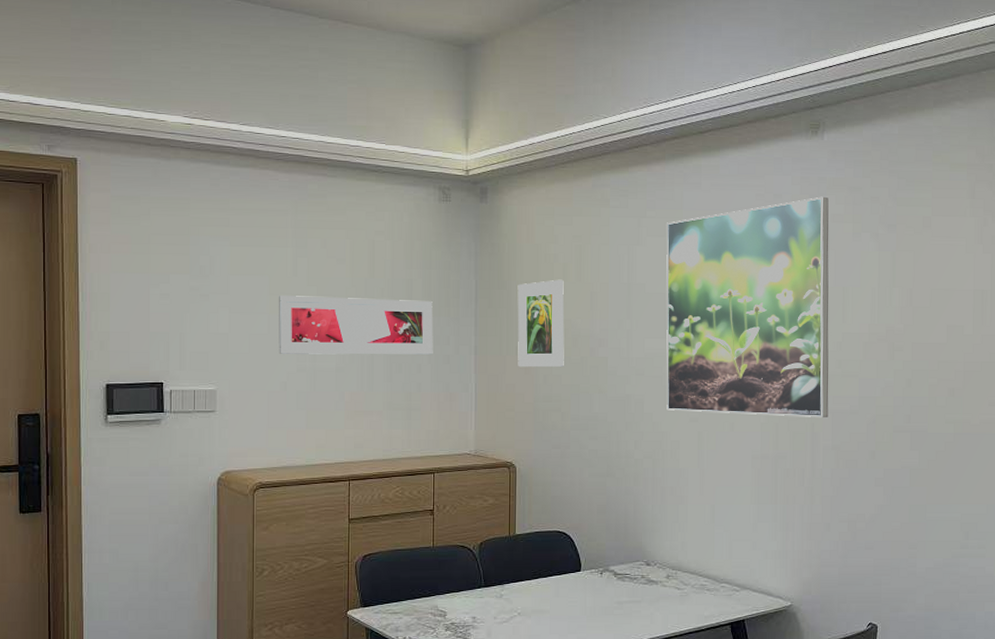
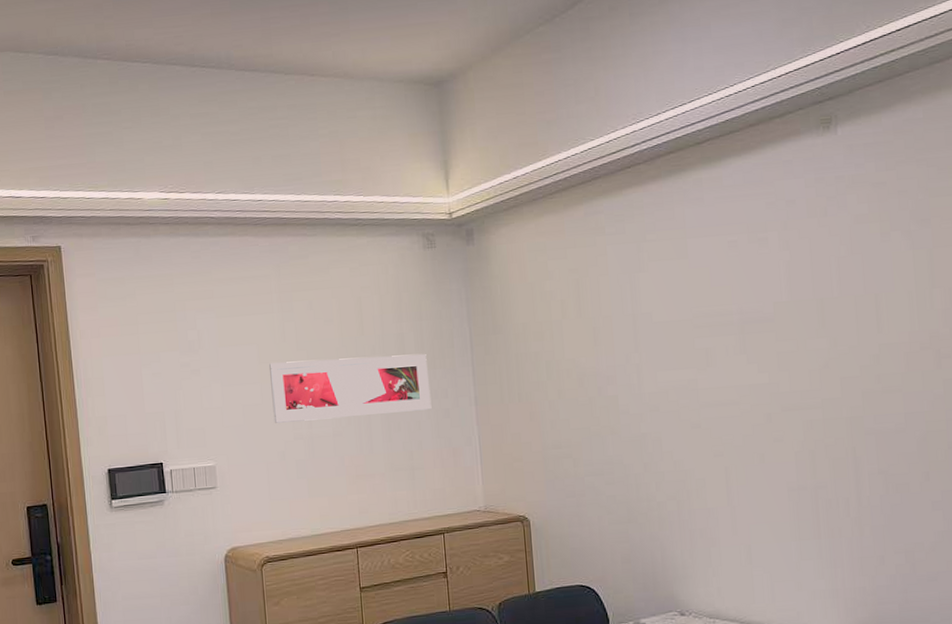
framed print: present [517,279,564,368] -> none [514,317,572,415]
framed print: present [666,196,829,417] -> none [669,196,871,447]

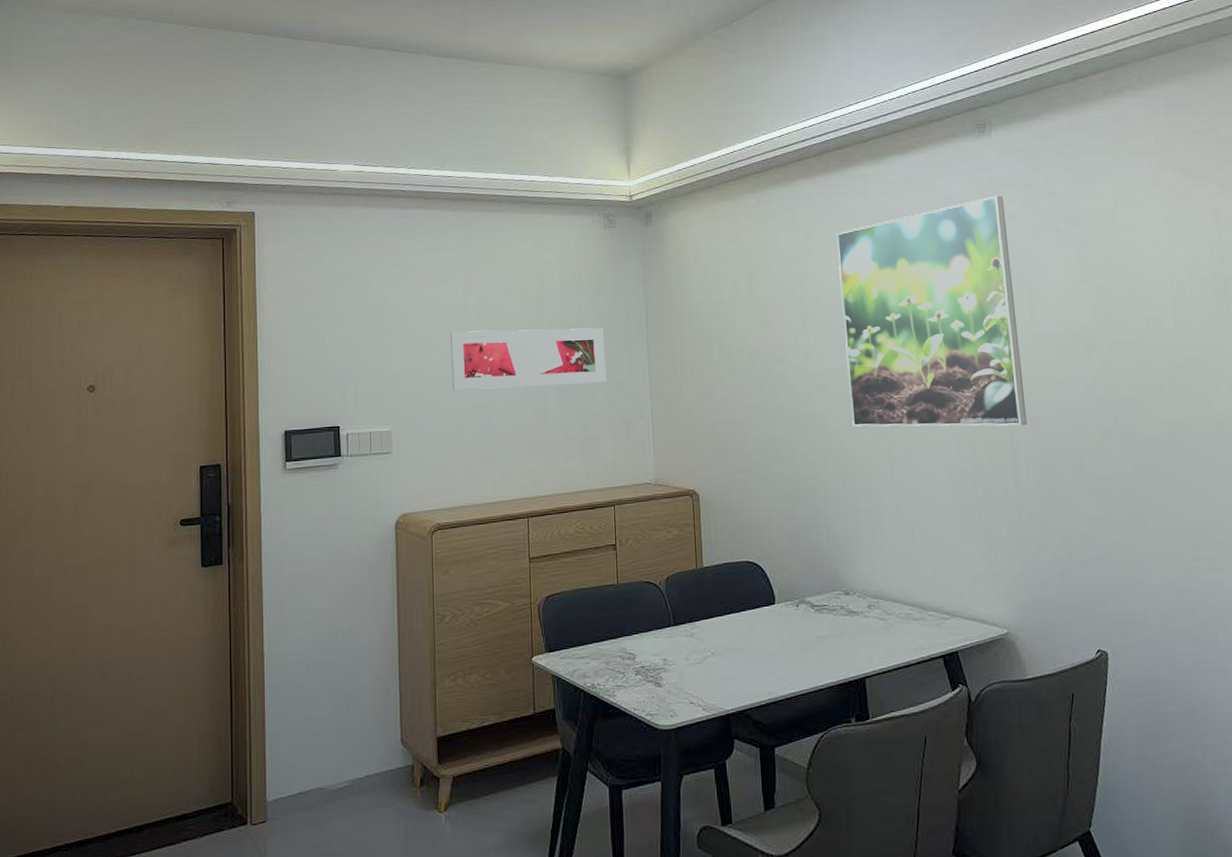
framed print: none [669,196,871,447] -> present [836,195,1027,427]

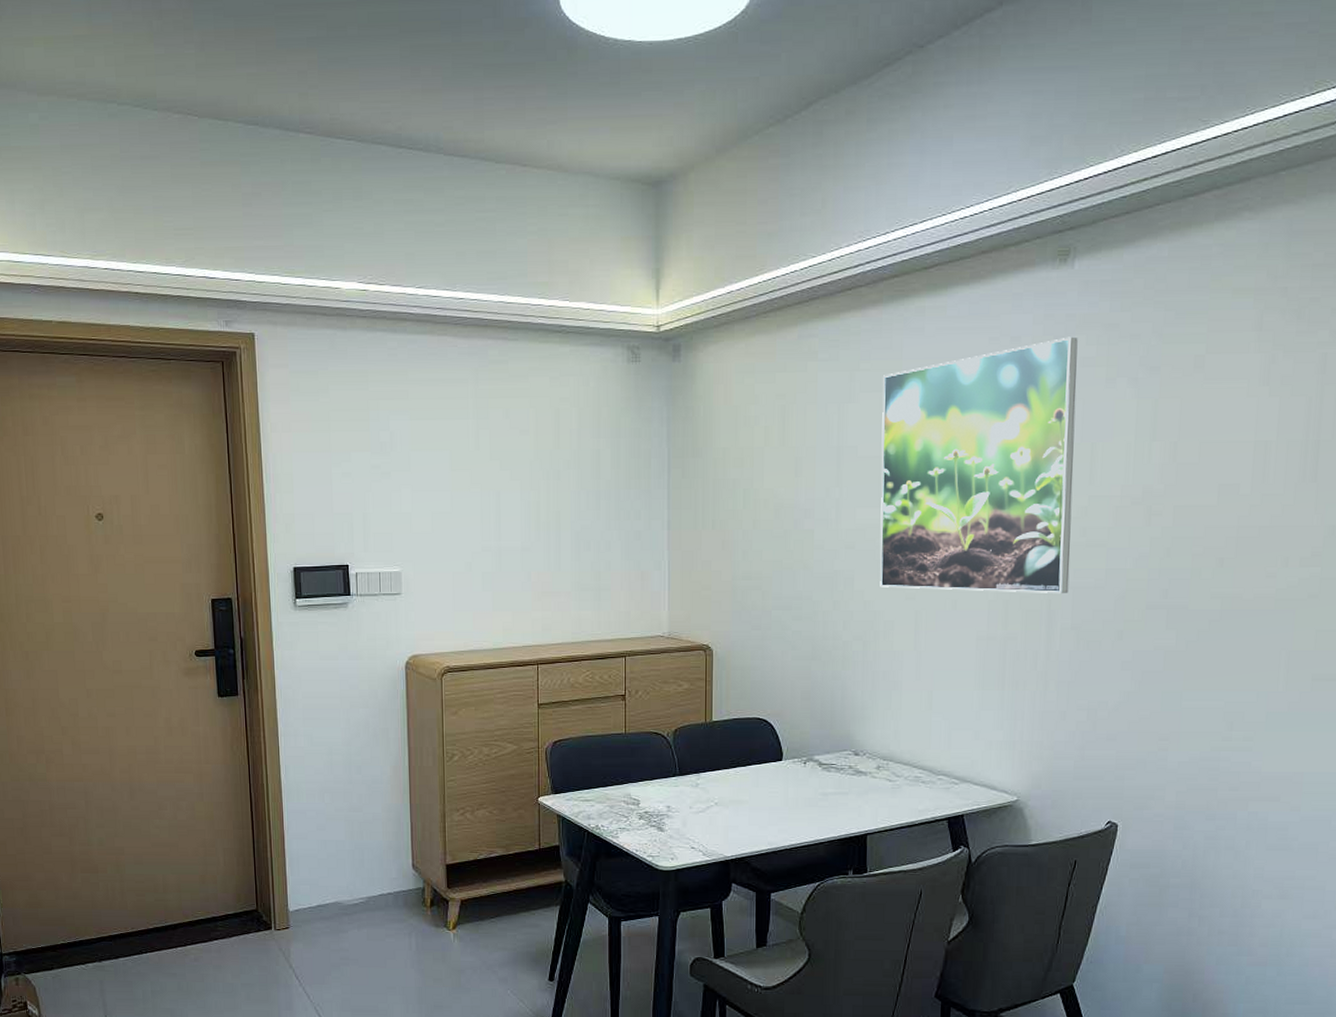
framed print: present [449,328,607,391] -> none [460,471,623,533]

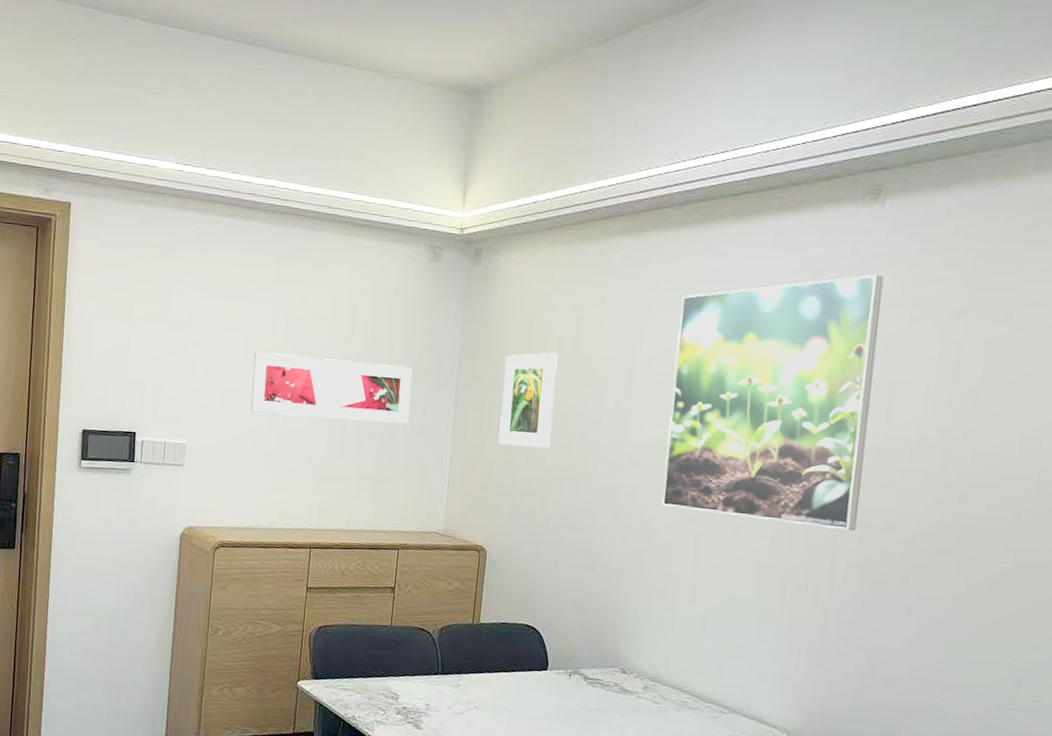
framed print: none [460,471,623,533] -> present [250,352,412,424]
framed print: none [714,444,766,543] -> present [498,352,558,448]

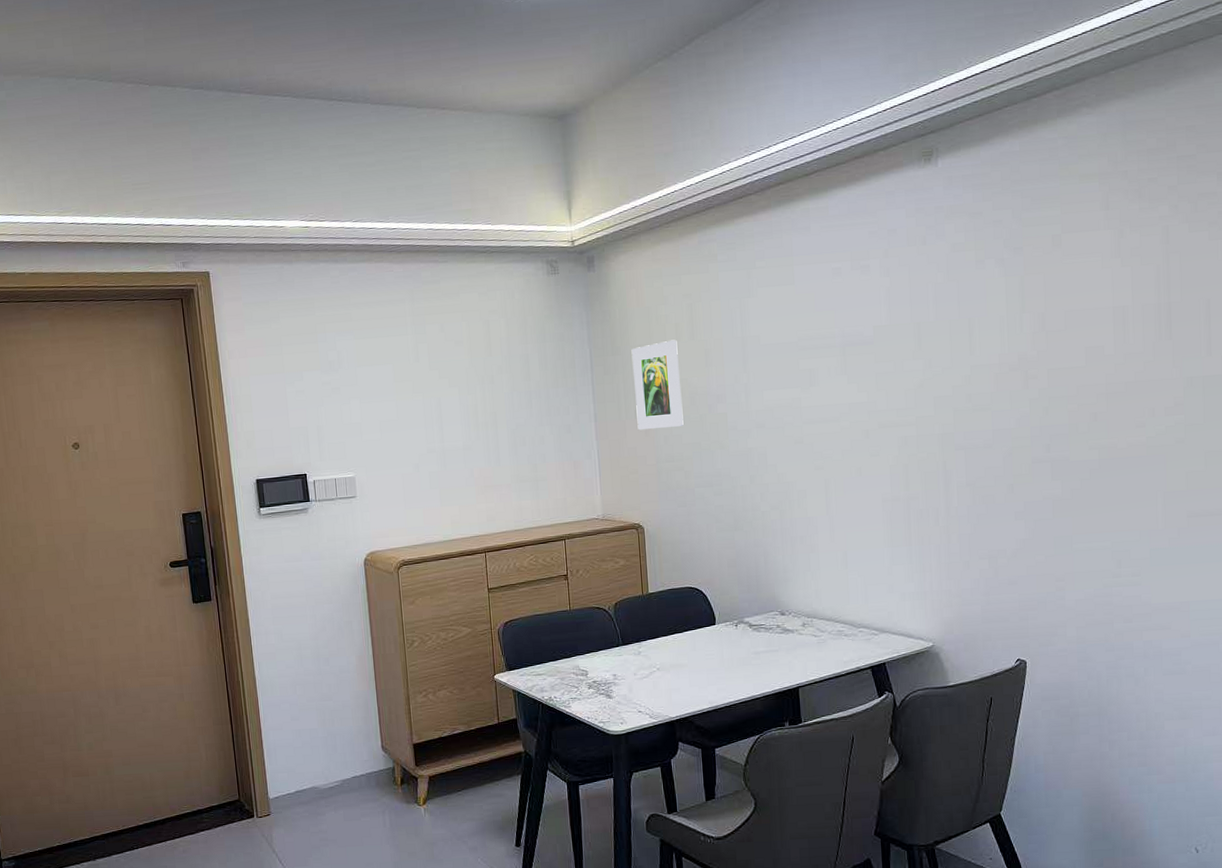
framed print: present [250,352,412,424] -> none [403,373,554,438]
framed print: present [662,274,884,531] -> none [777,226,961,461]

